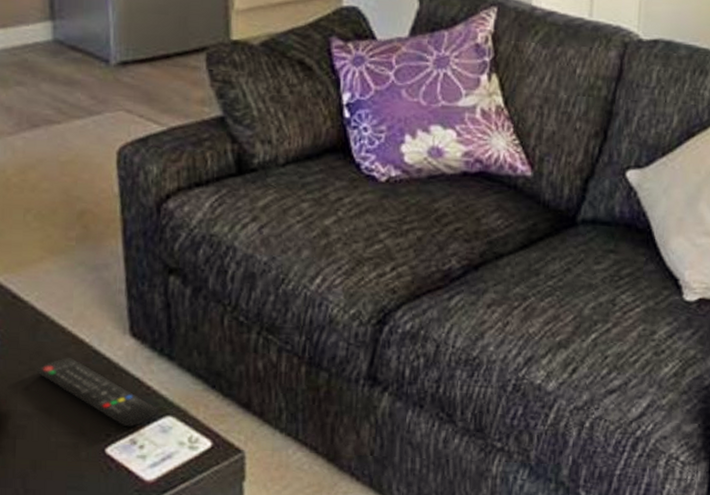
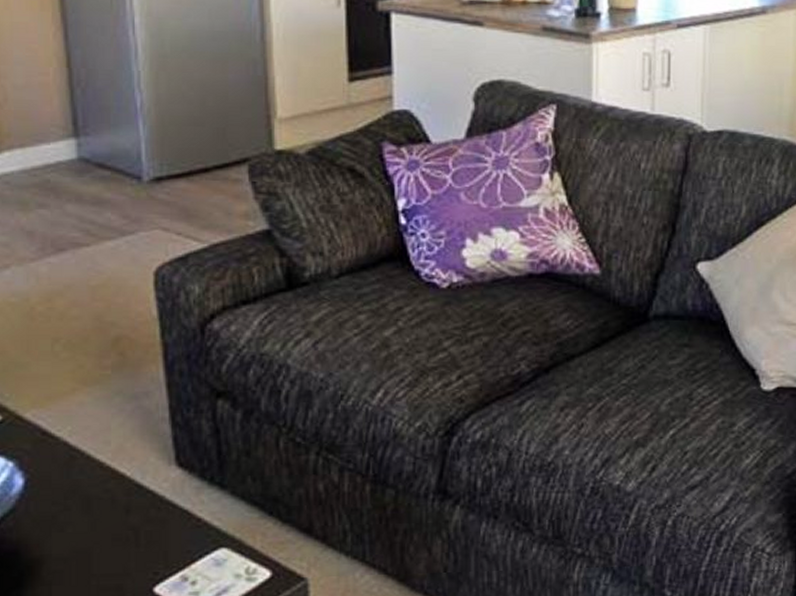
remote control: present [37,358,159,427] -> none [73,494,212,563]

